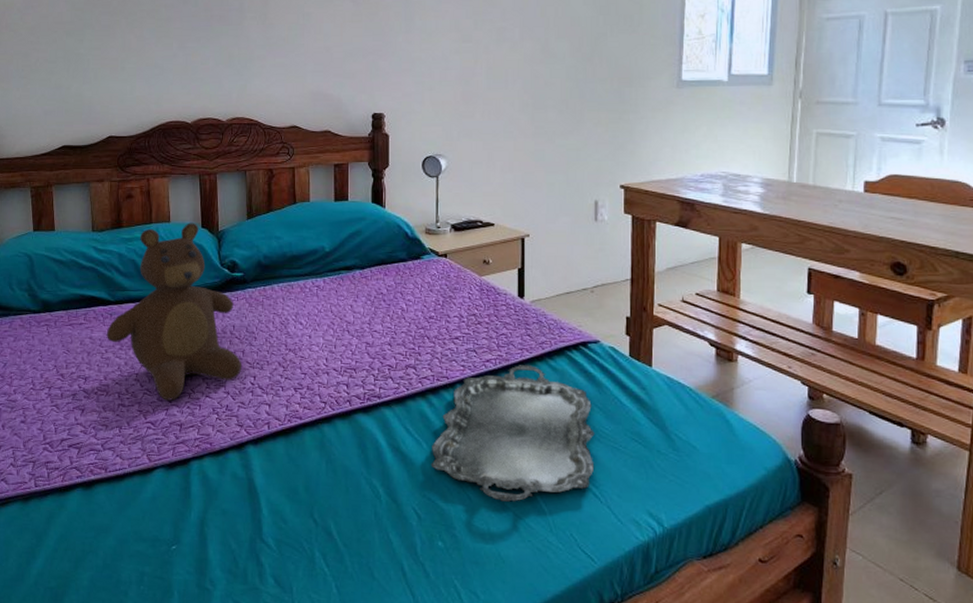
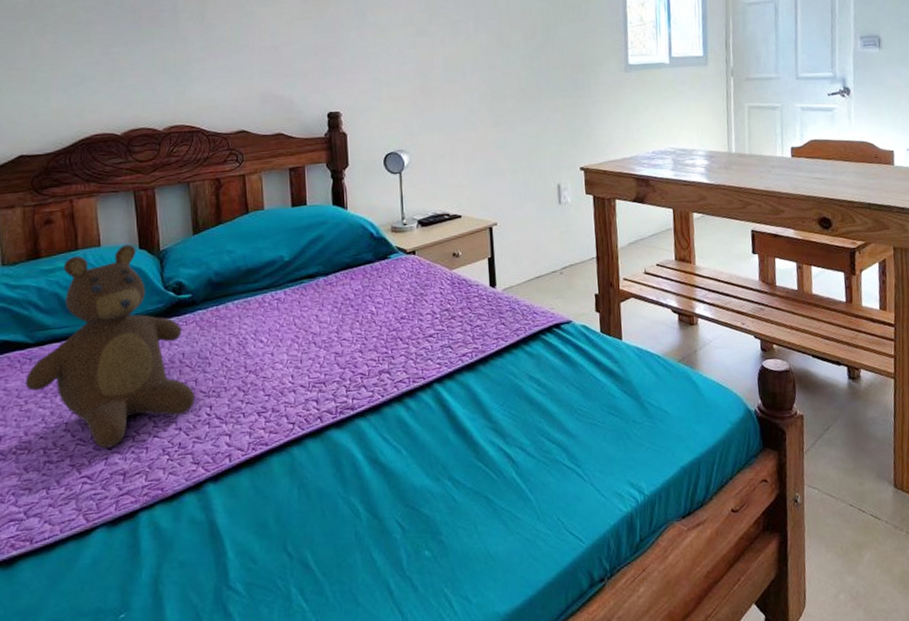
serving tray: present [431,365,595,503] -> none [412,353,576,498]

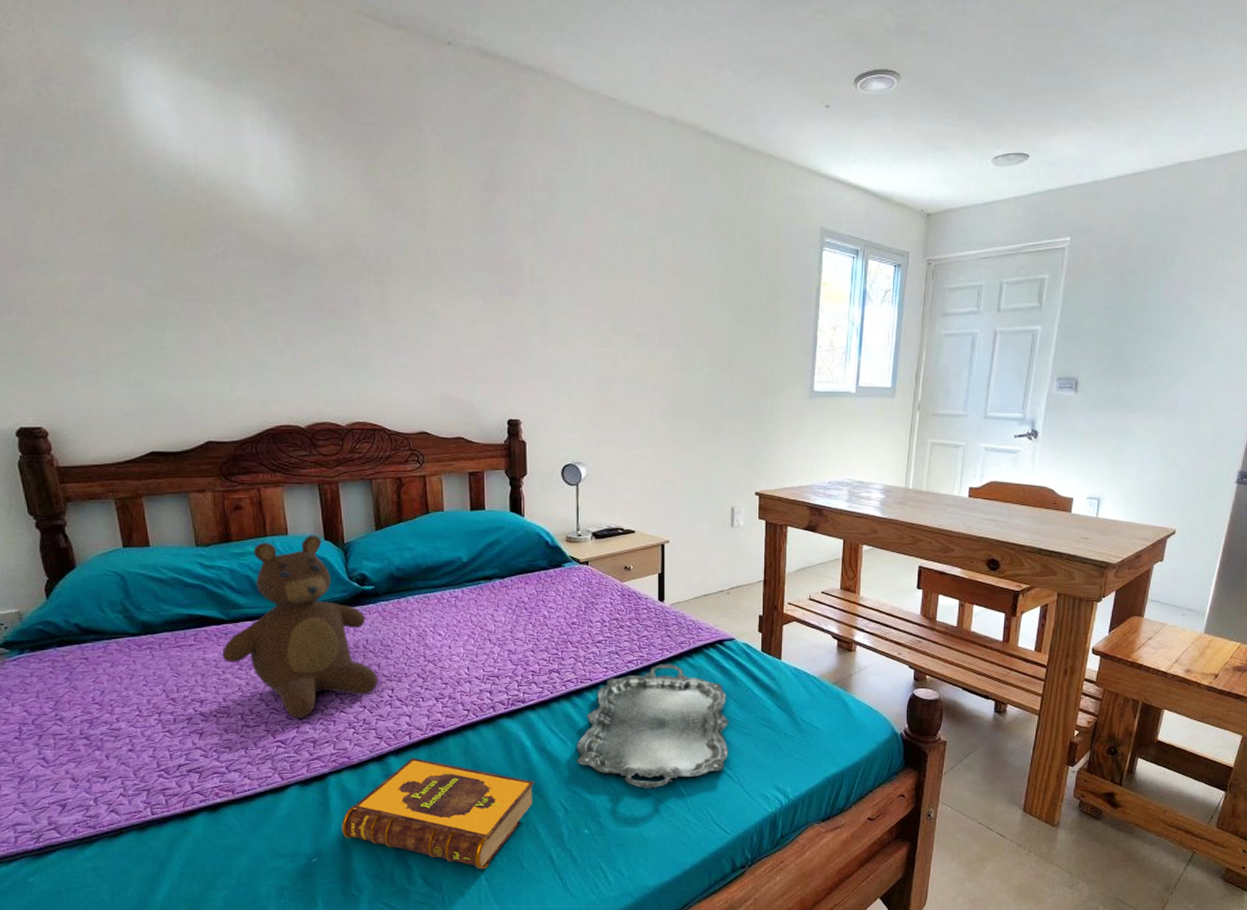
hardback book: none [152,483,369,610] -> present [341,758,535,869]
serving tray: none [412,353,576,498] -> present [576,664,729,790]

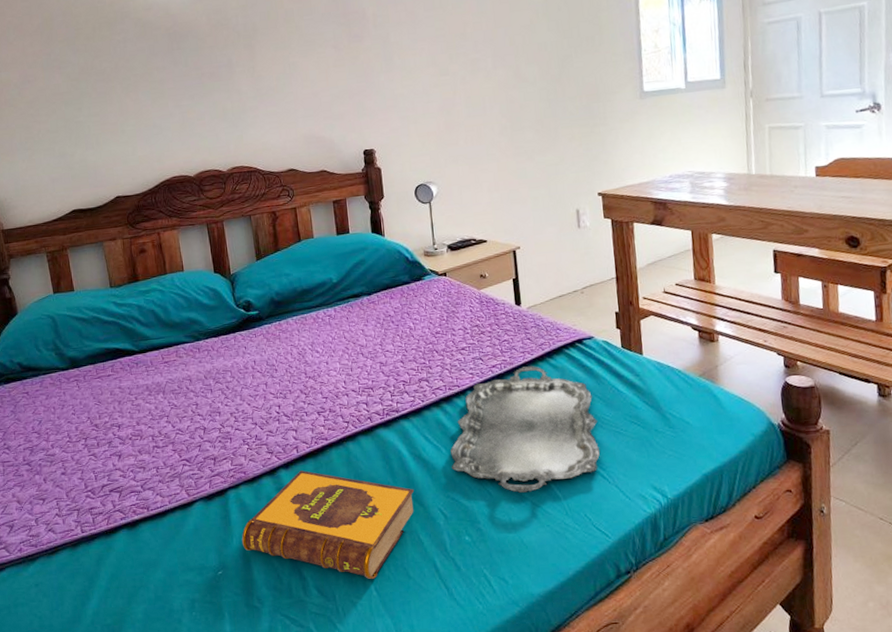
teddy bear: present [221,535,379,718] -> none [134,269,267,438]

